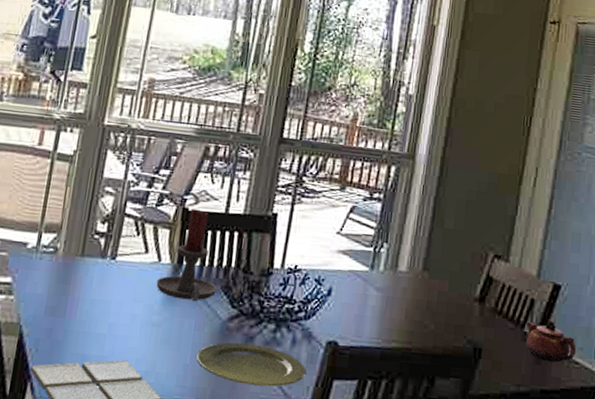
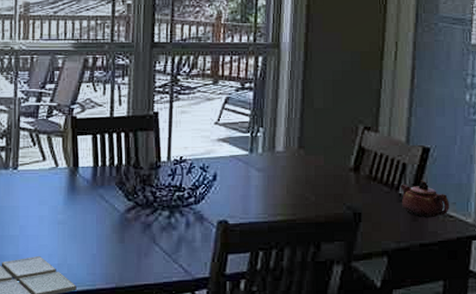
candle holder: present [156,209,217,302] -> none [57,116,112,199]
plate: present [196,342,307,387] -> none [102,230,203,266]

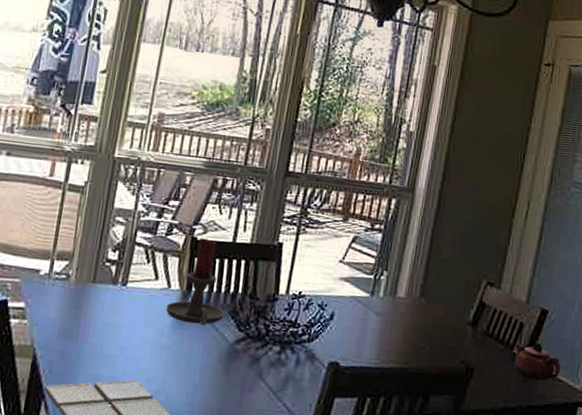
candle holder: none [57,116,112,199] -> present [166,238,224,326]

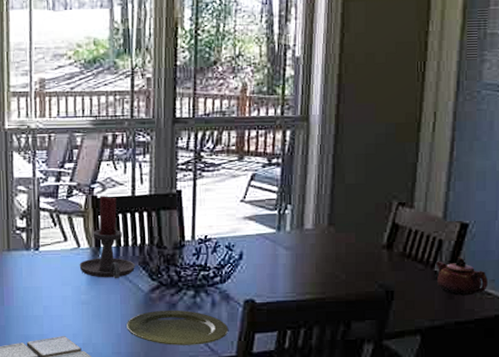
plate: none [205,363,310,404] -> present [127,310,229,345]

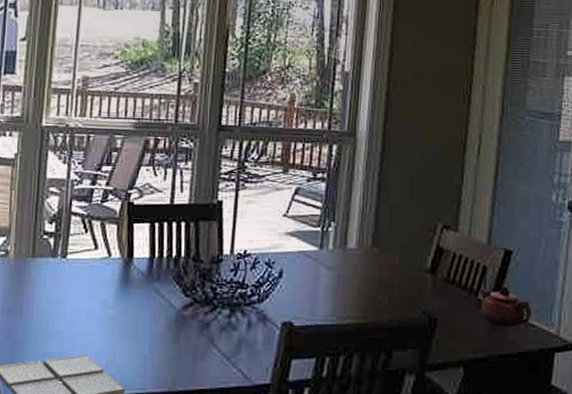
candle holder: present [79,196,135,279] -> none [108,202,169,294]
plate: present [127,310,229,345] -> none [155,329,264,370]

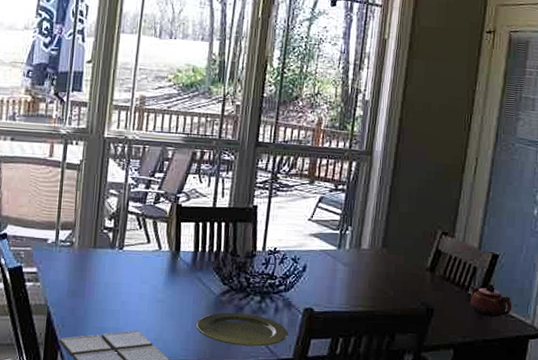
plate: none [155,329,264,370] -> present [196,312,288,347]

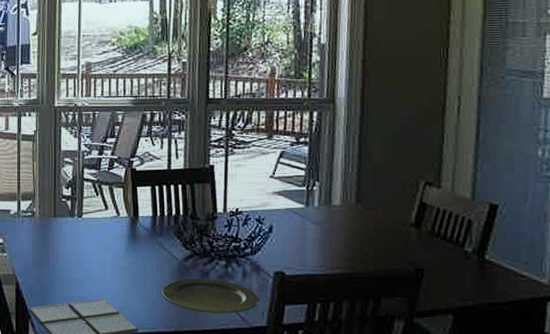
teapot: present [470,283,512,317] -> none [466,237,521,277]

